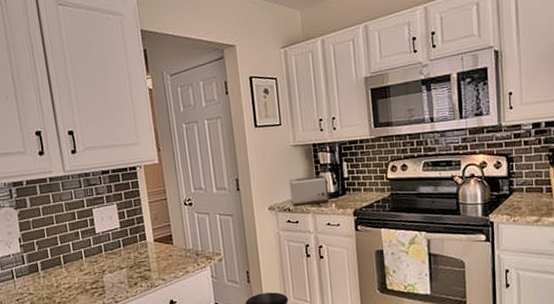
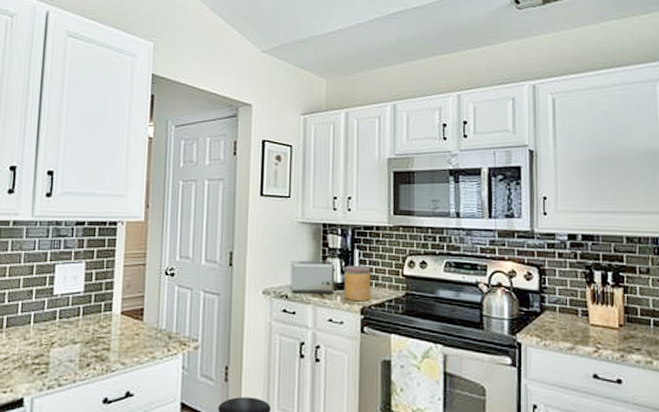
jar: none [335,175,361,206] -> present [344,265,371,302]

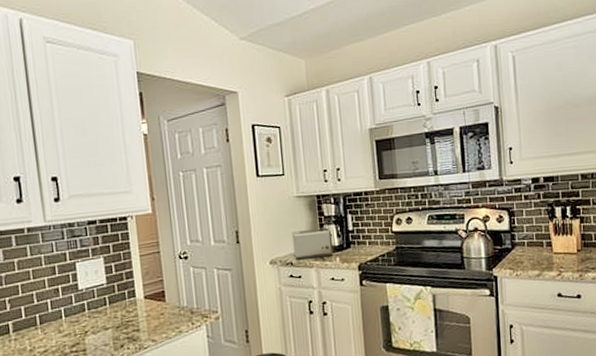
jar: present [344,265,371,302] -> none [340,227,366,260]

